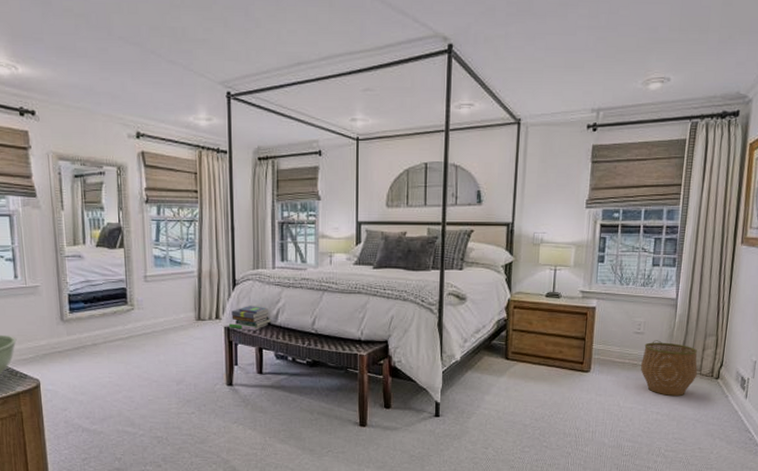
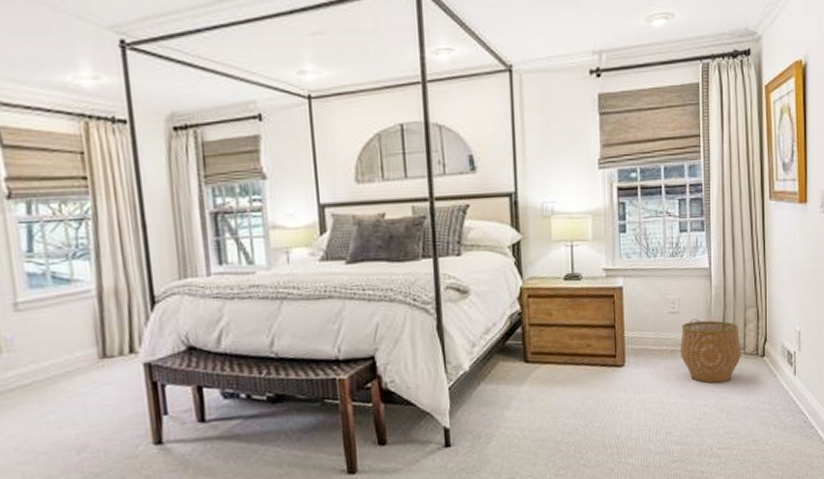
books: present [228,306,272,331] -> none [149,329,212,365]

